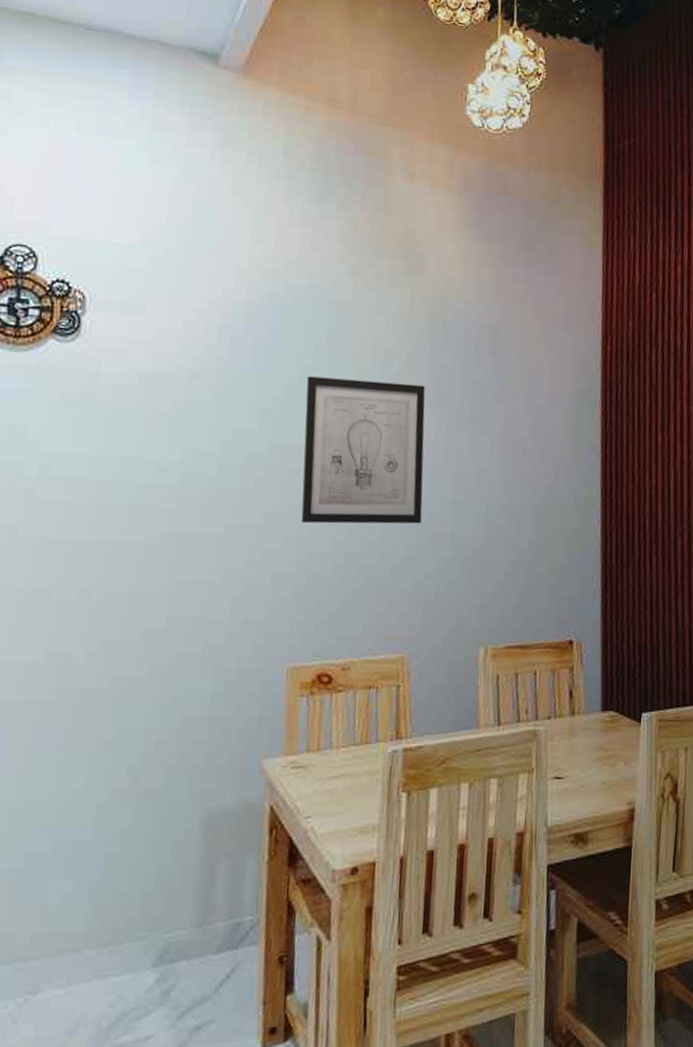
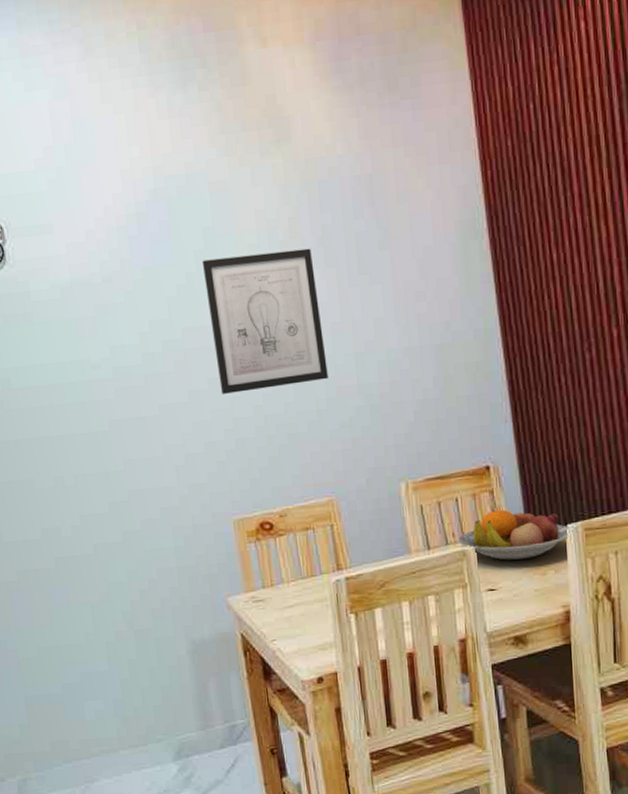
fruit bowl: none [531,689,644,746] -> present [458,507,570,561]

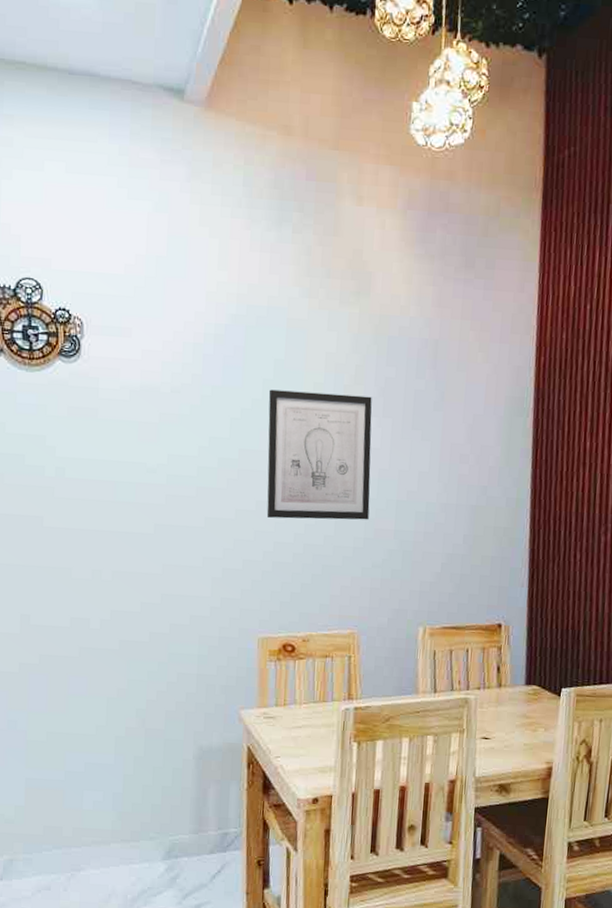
fruit bowl: present [458,507,570,561] -> none [463,665,564,715]

